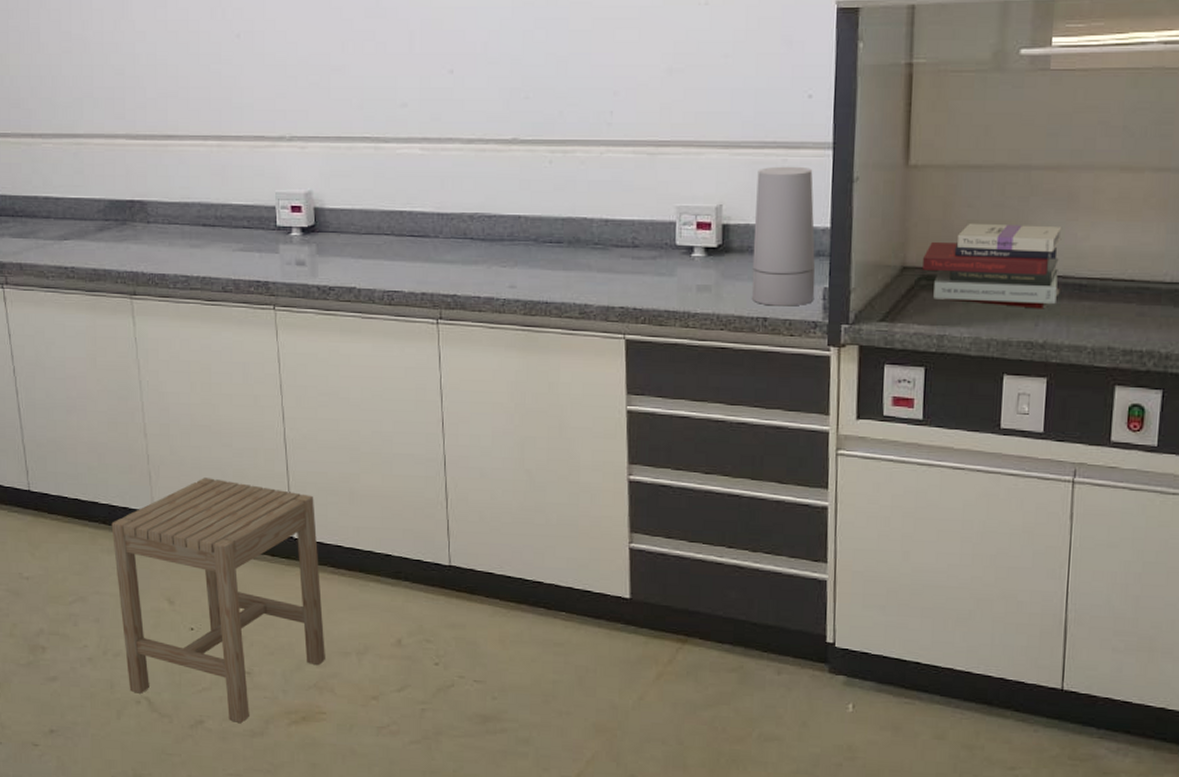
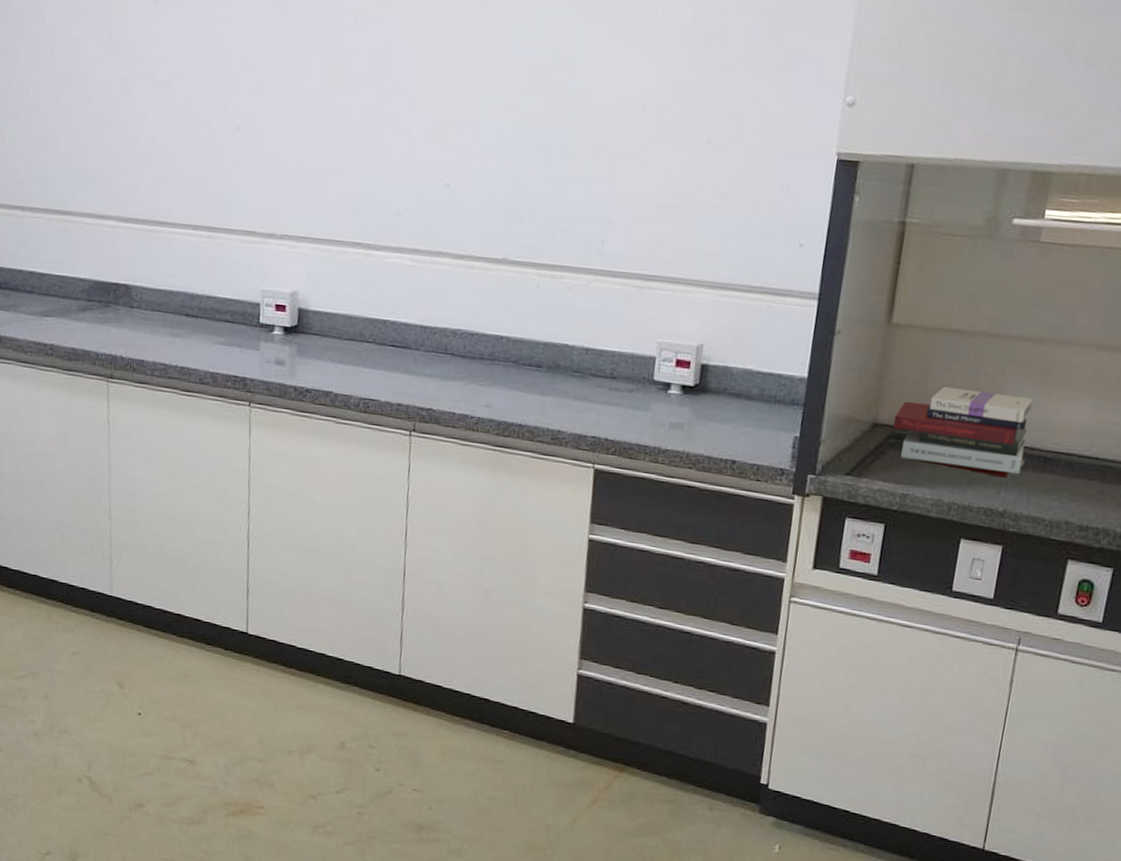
stool: present [111,478,325,723] -> none [68,566,272,810]
canister: present [751,166,815,306] -> none [723,311,796,452]

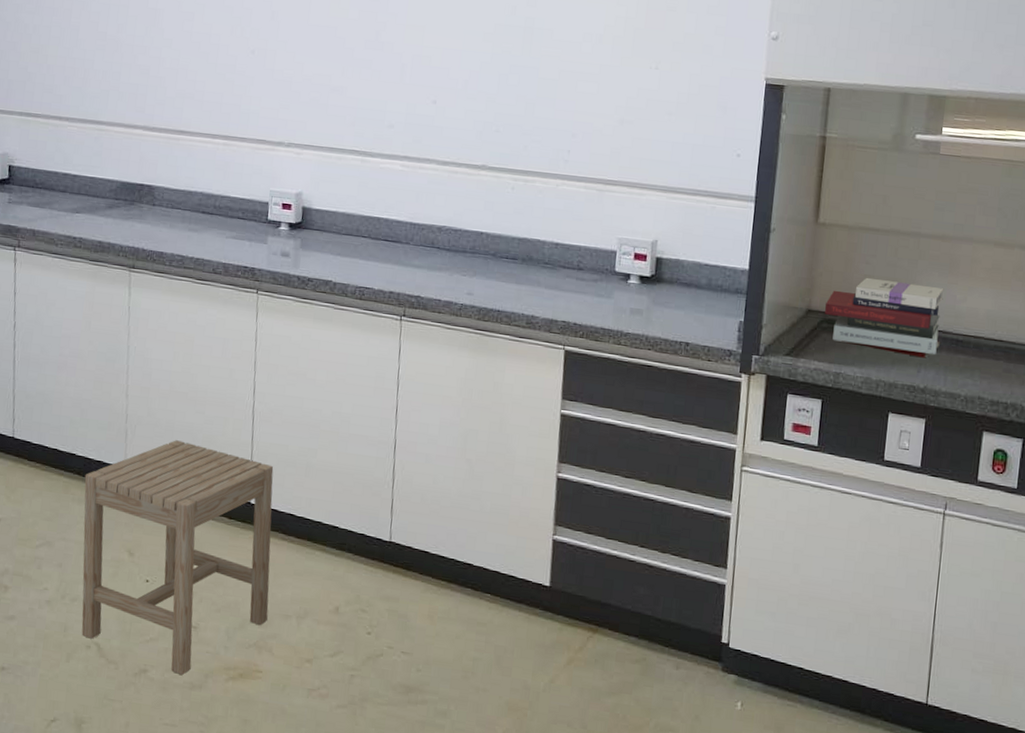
stool: none [68,566,272,810] -> present [81,440,274,675]

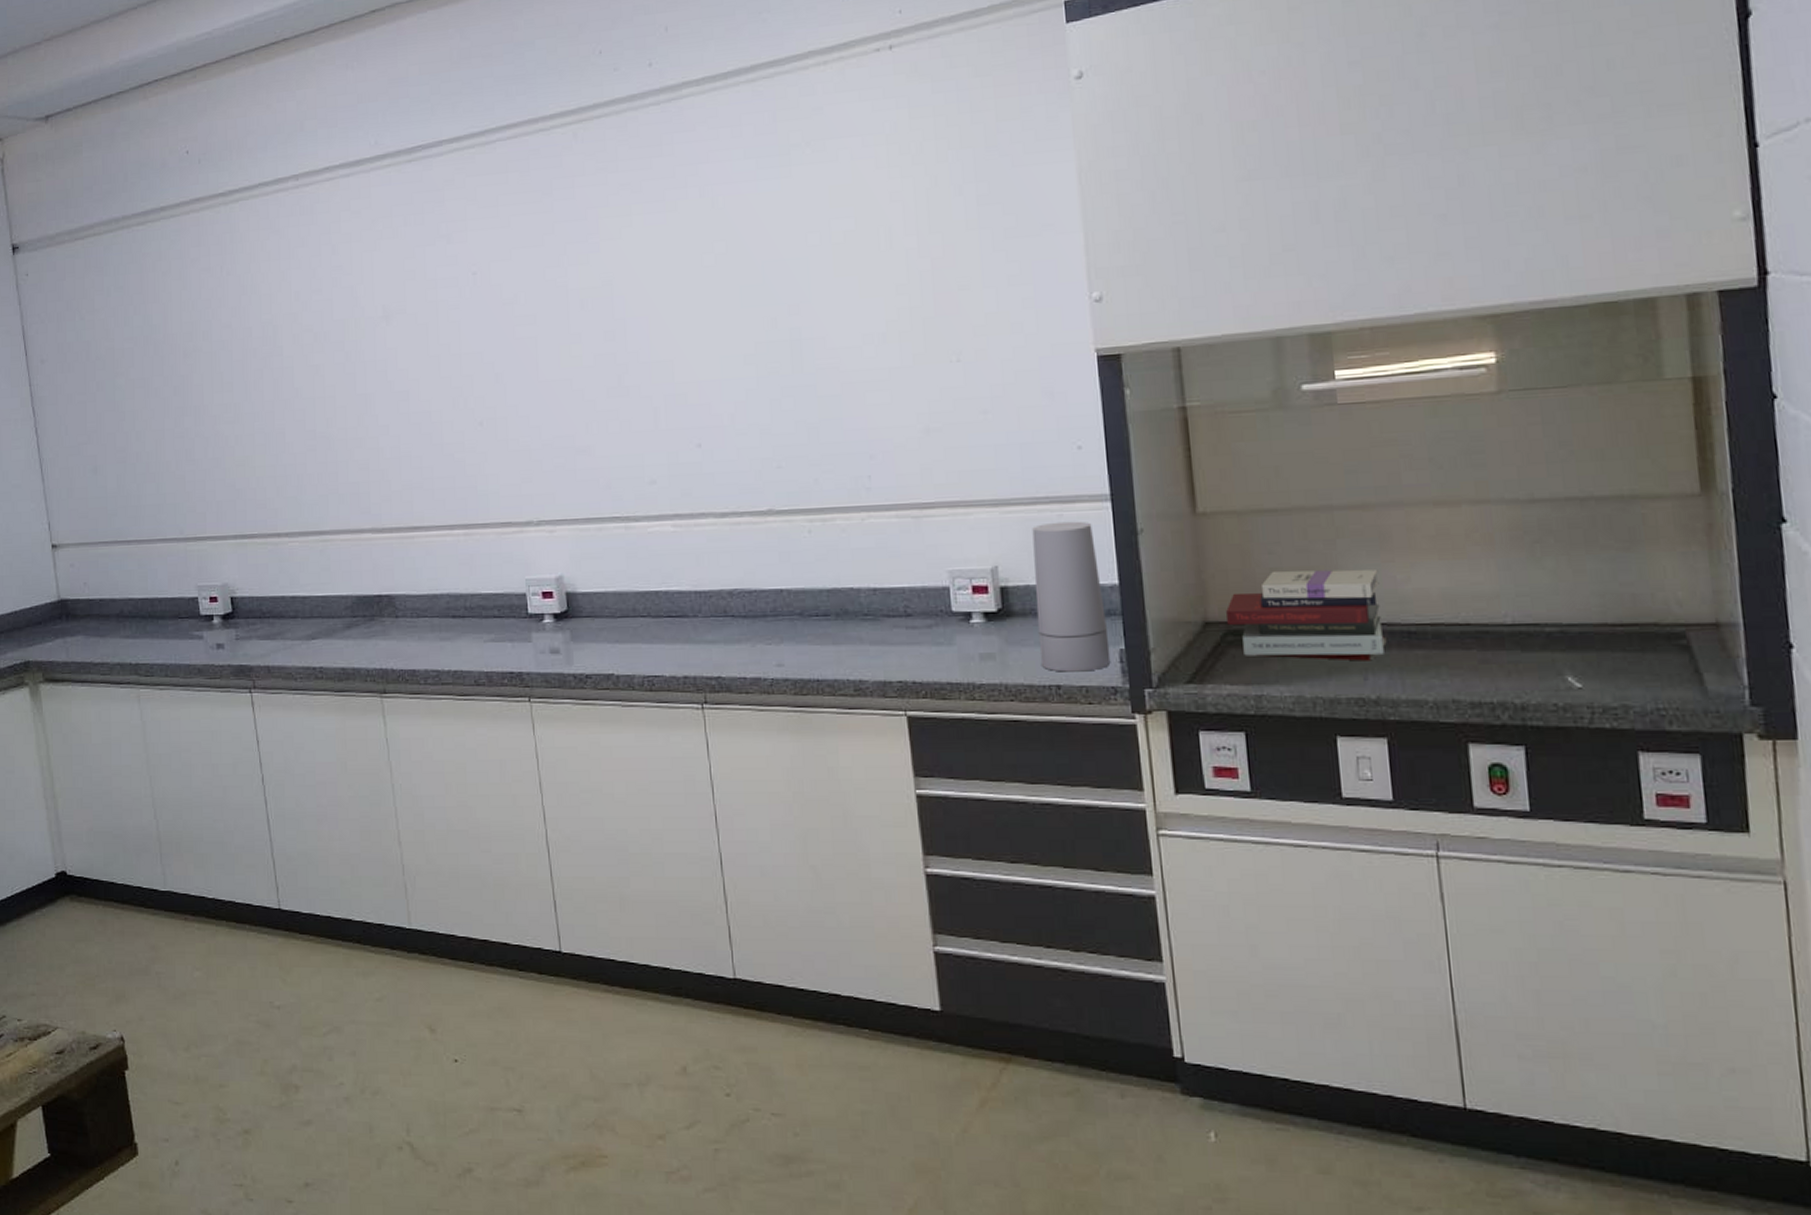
stool: present [81,440,274,675] -> none [366,888,603,1170]
canister: none [677,212,737,335] -> present [1032,521,1111,672]

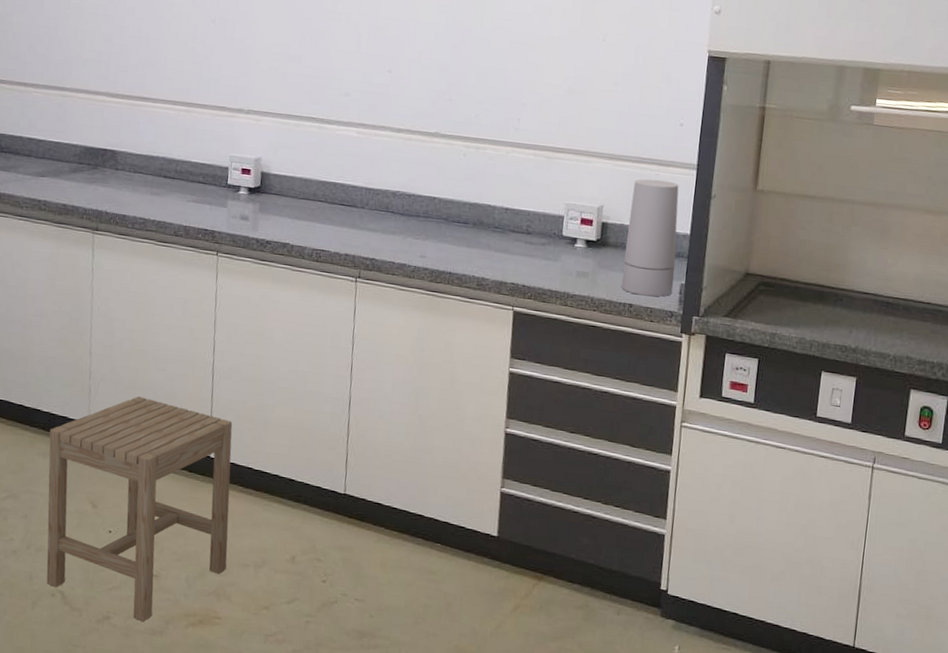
stool: none [366,888,603,1170] -> present [46,396,233,621]
books: present [1226,569,1387,661] -> none [762,242,876,320]

